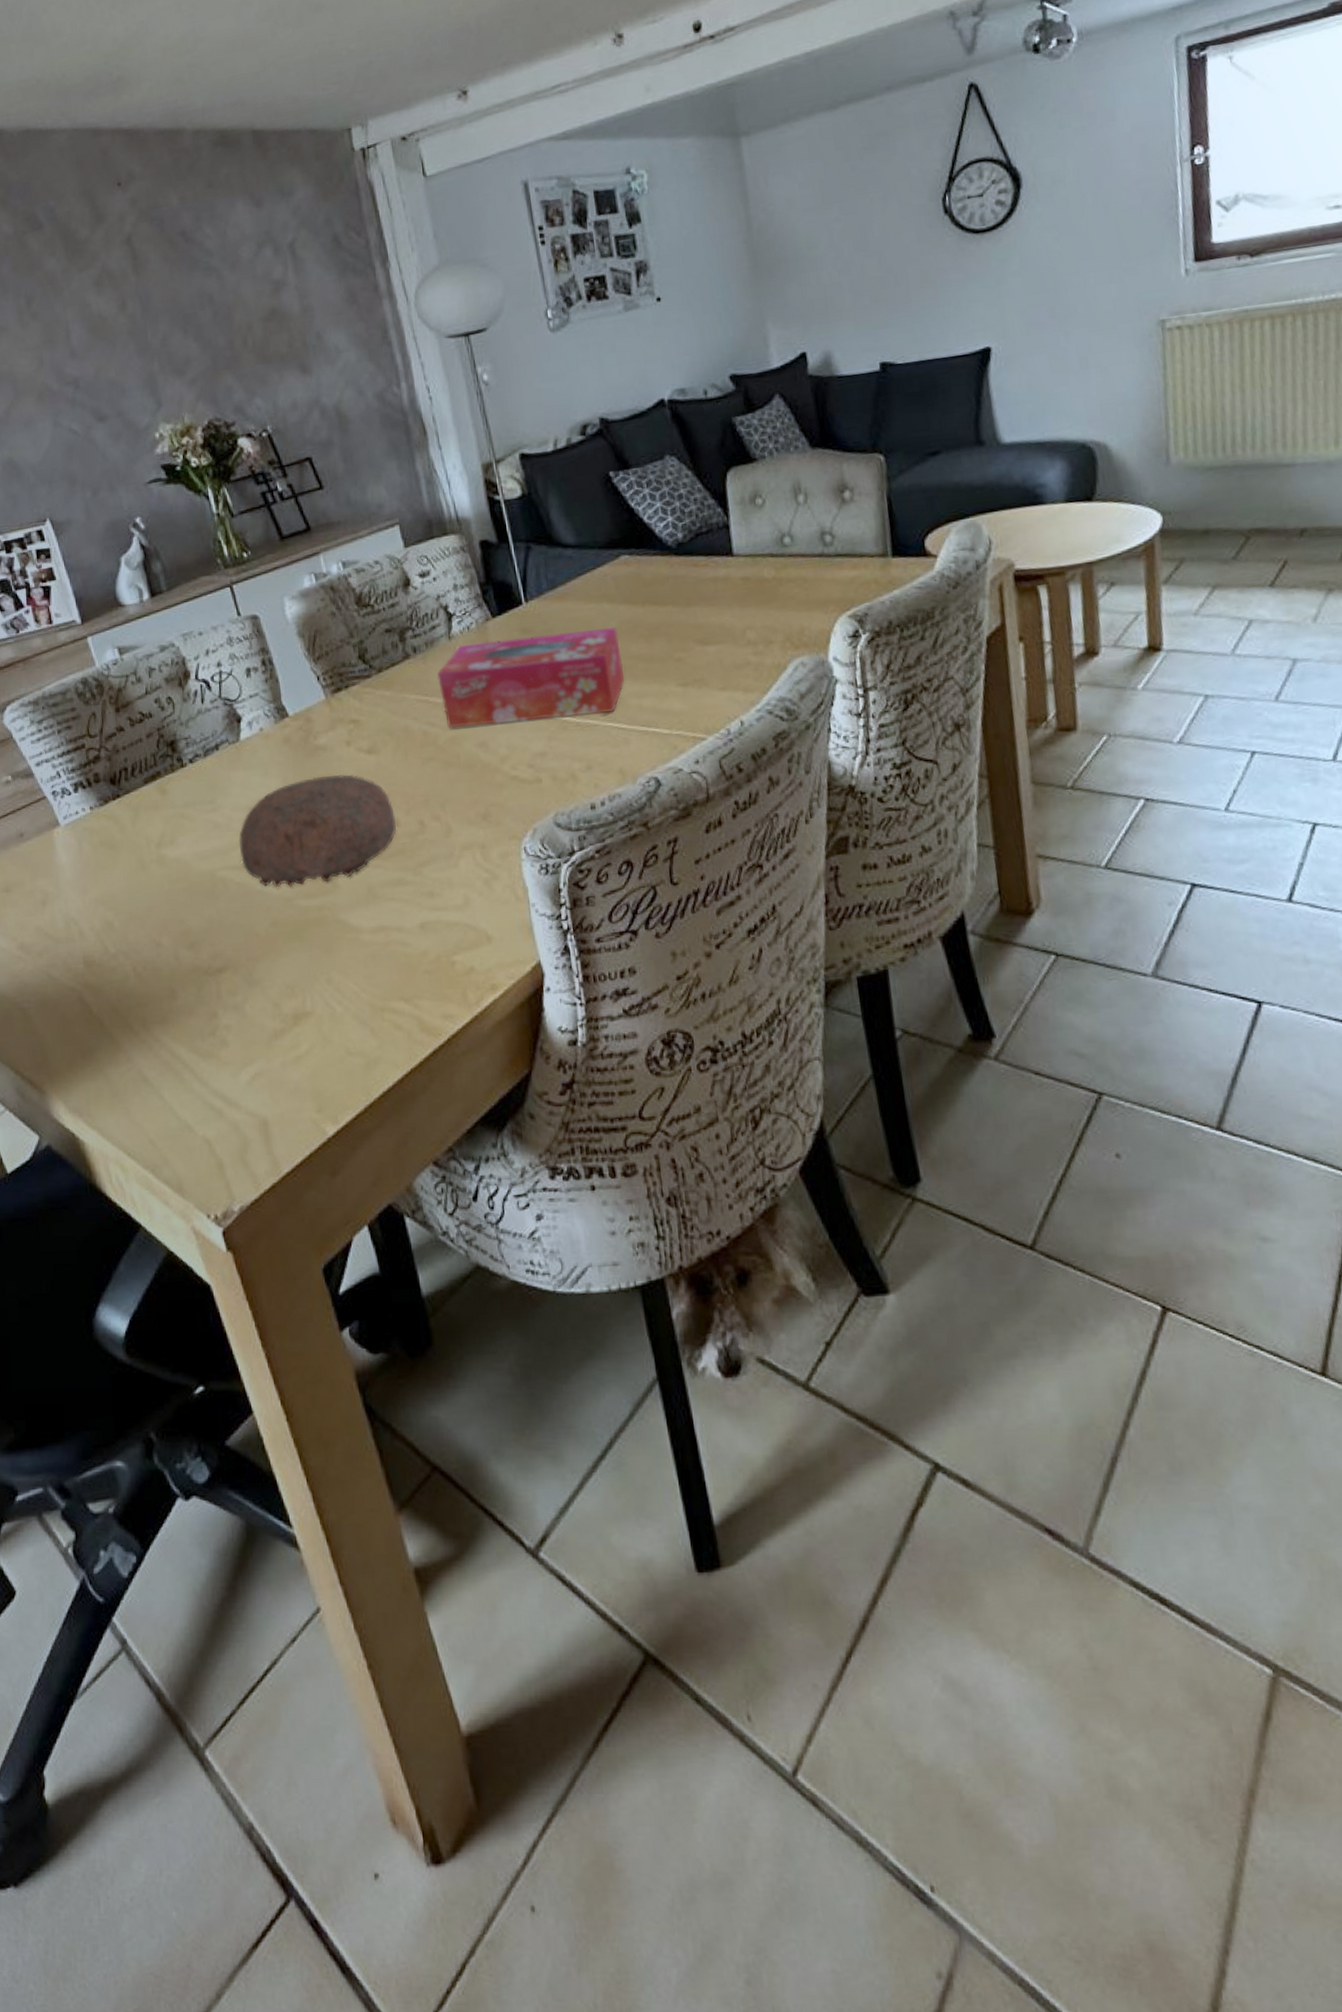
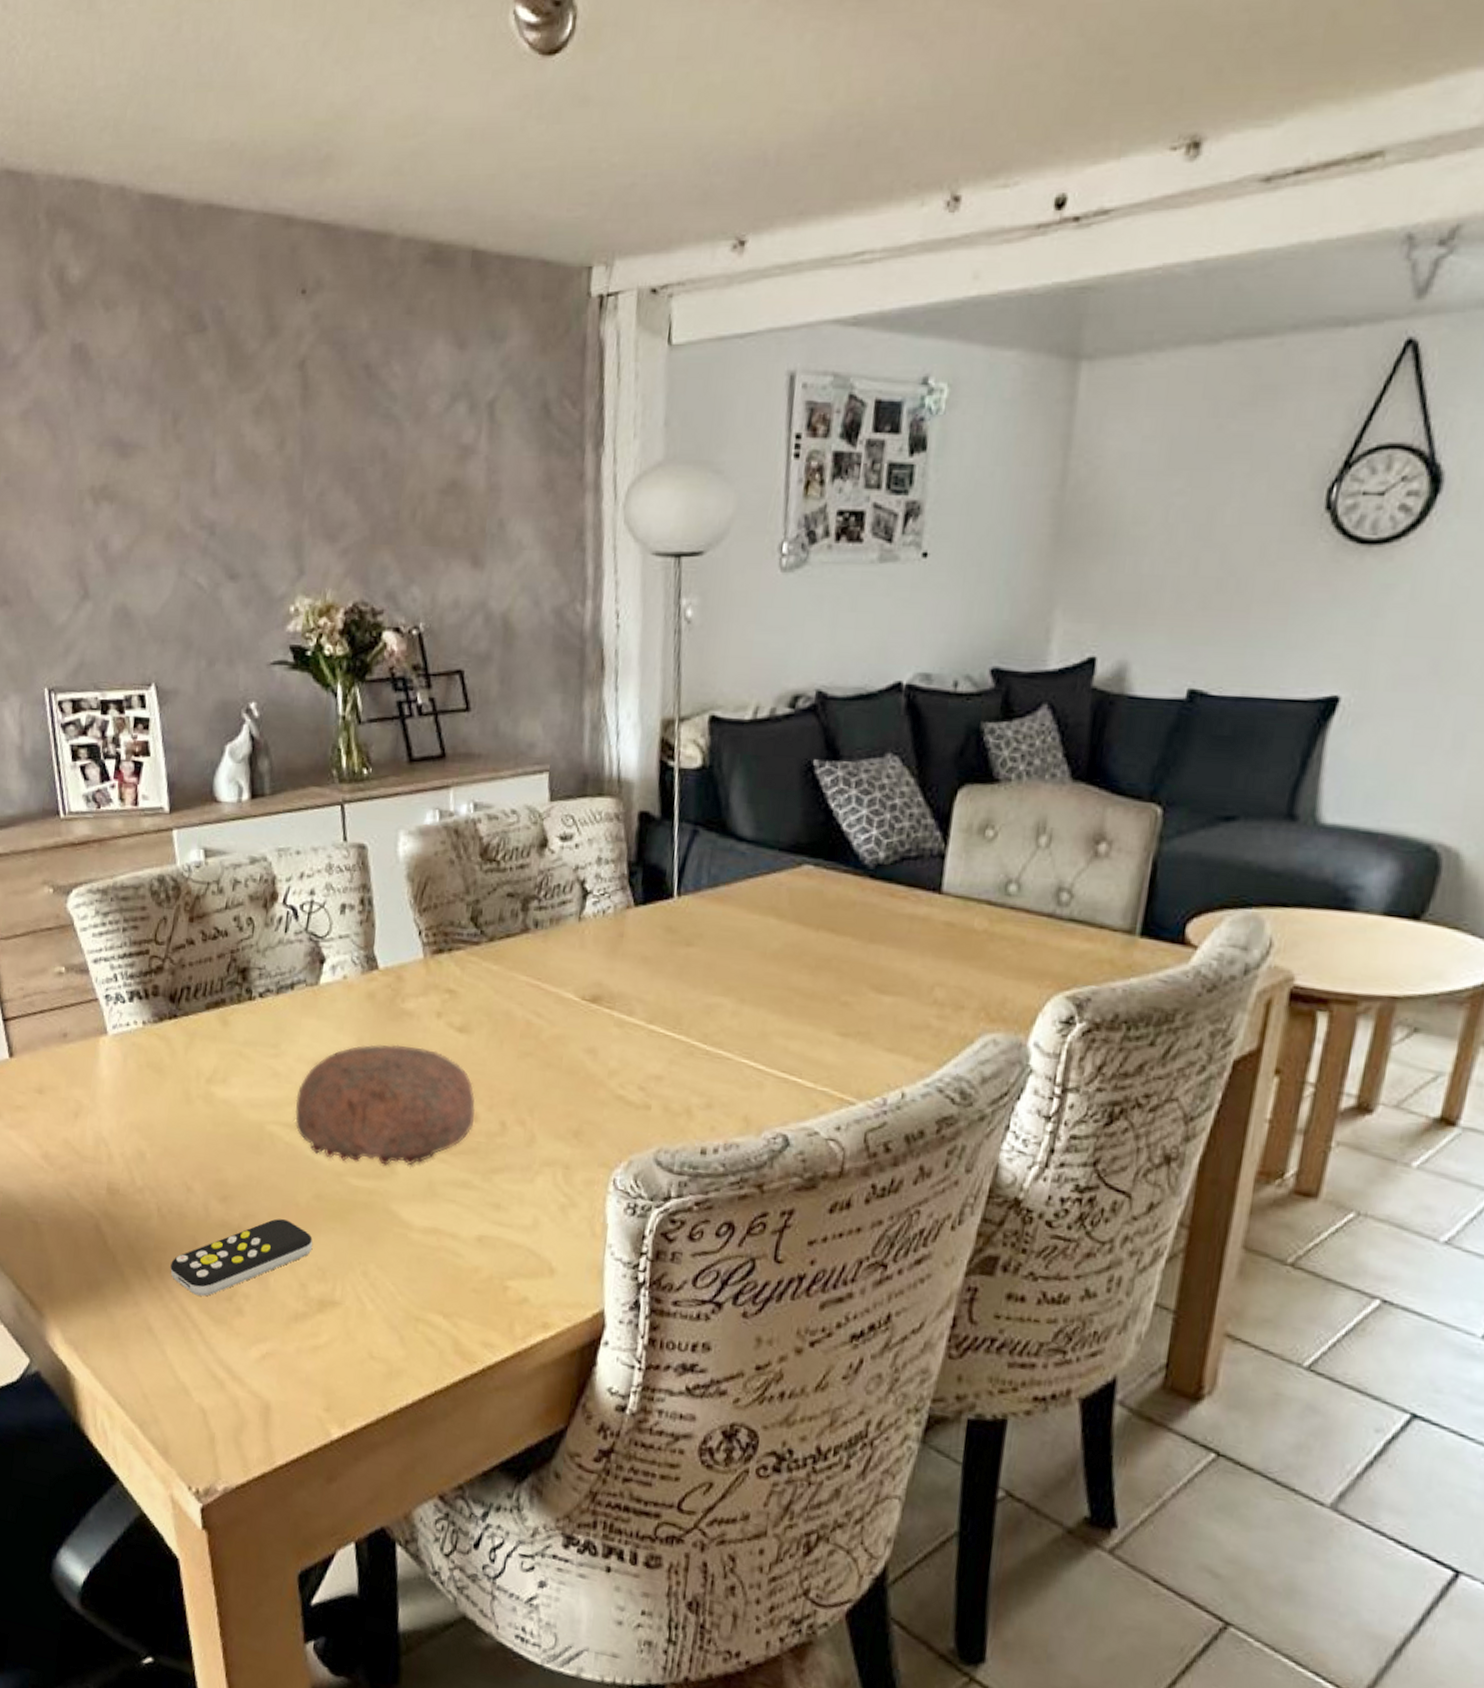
remote control: none [154,951,279,1038] -> present [170,1218,313,1297]
tissue box: present [437,627,625,729] -> none [555,930,779,1049]

